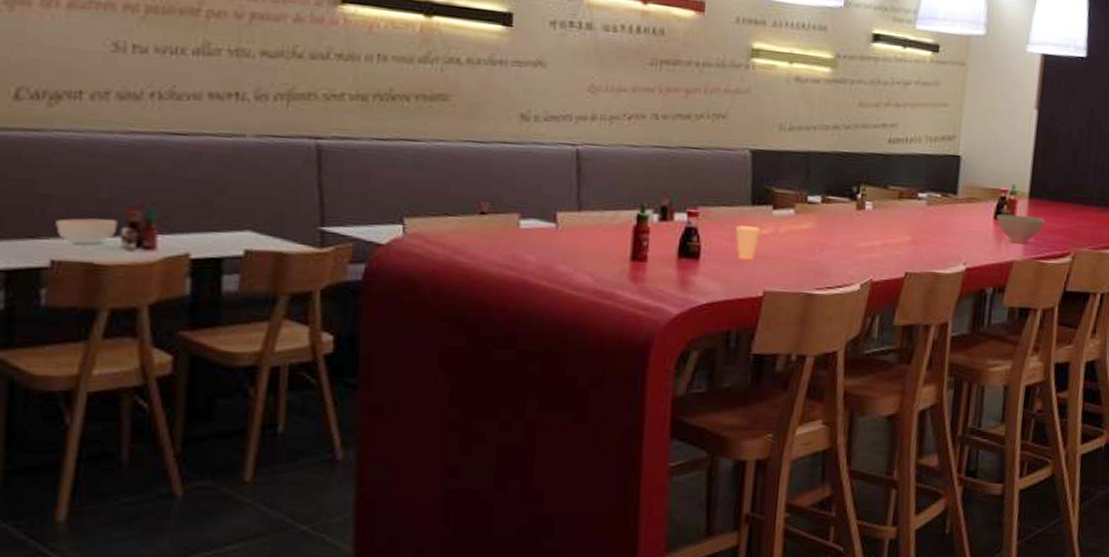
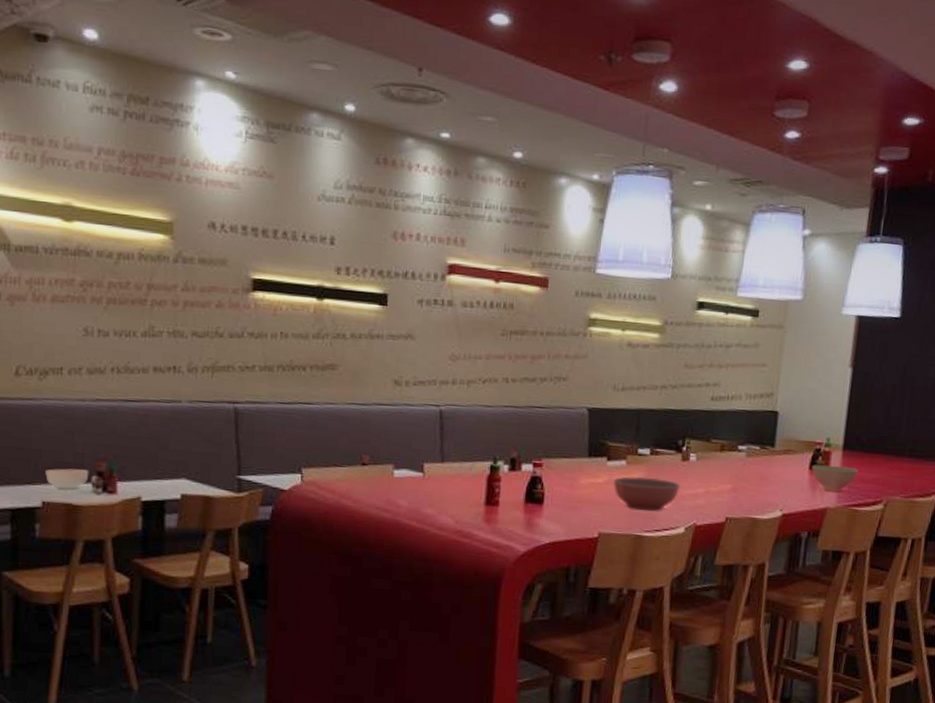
cup: present [734,225,761,260] -> none [573,475,597,505]
bowl: none [779,227,856,266] -> present [613,476,681,511]

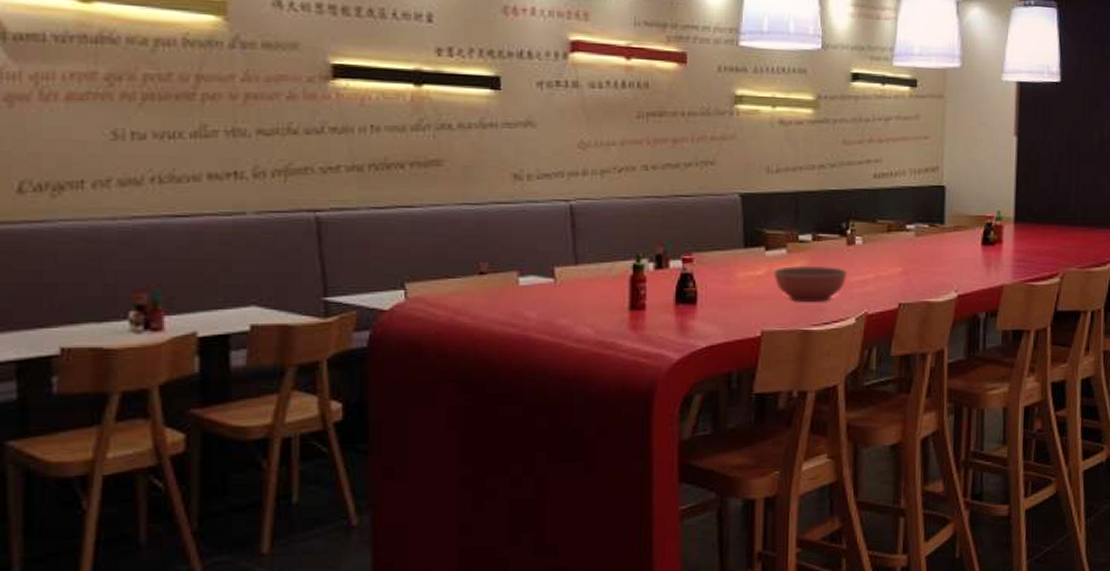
bowl: present [45,468,89,491] -> none [64,304,125,332]
bowl: present [812,465,859,493] -> none [984,239,1032,268]

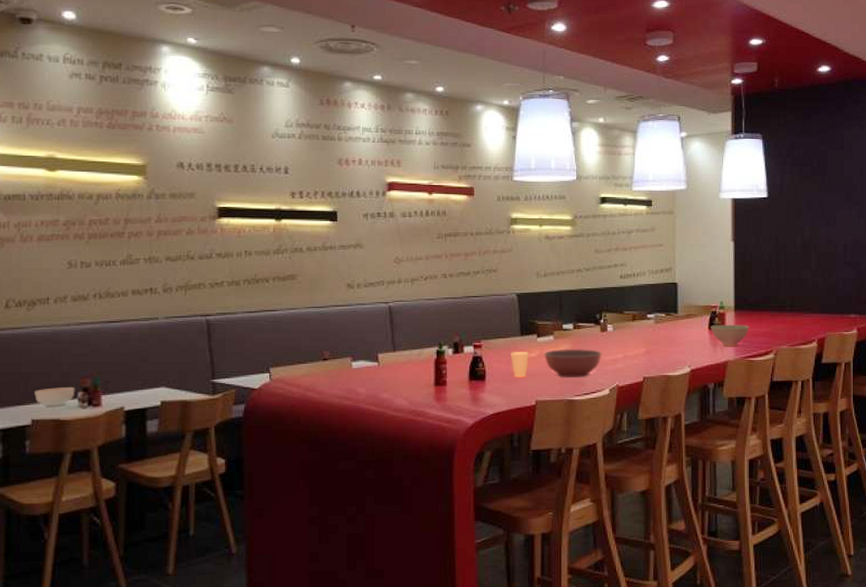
bowl: none [64,304,125,332] -> present [34,387,75,408]
cup: none [729,268,755,301] -> present [510,352,530,378]
bowl: none [984,239,1032,268] -> present [711,324,750,347]

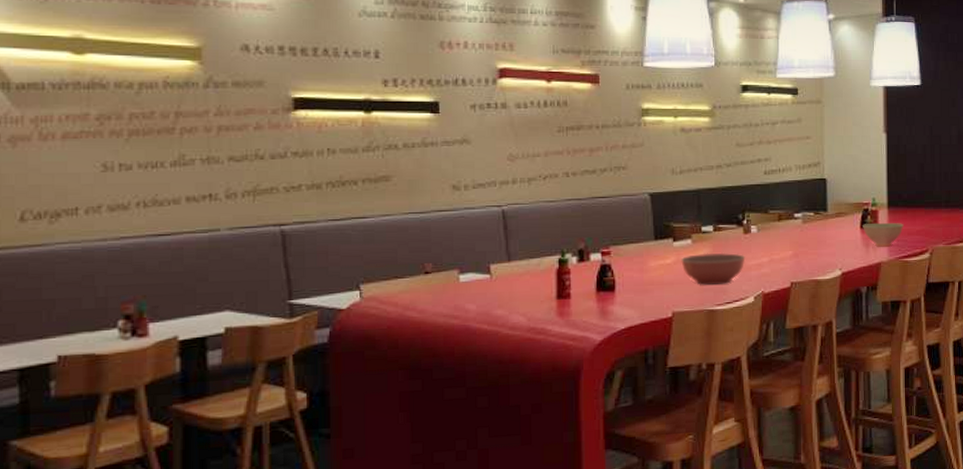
bowl: present [34,387,75,408] -> none [61,315,114,340]
cup: present [510,352,530,378] -> none [642,258,665,287]

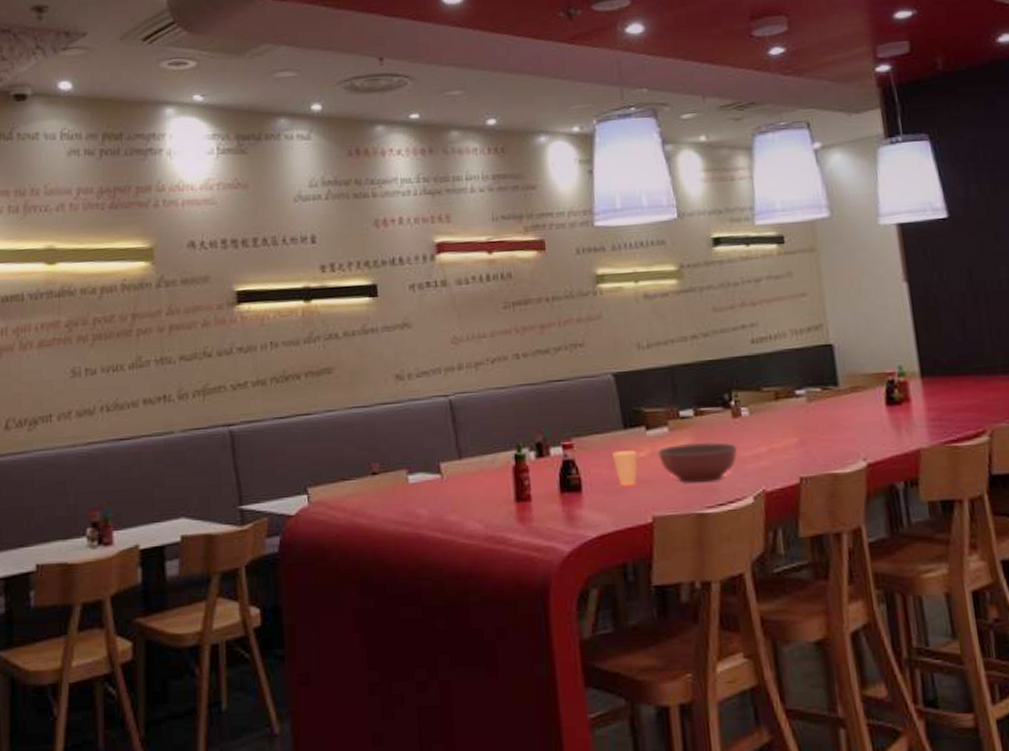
cup: none [642,258,665,287] -> present [611,450,638,486]
bowl: present [863,222,904,247] -> none [889,396,947,429]

